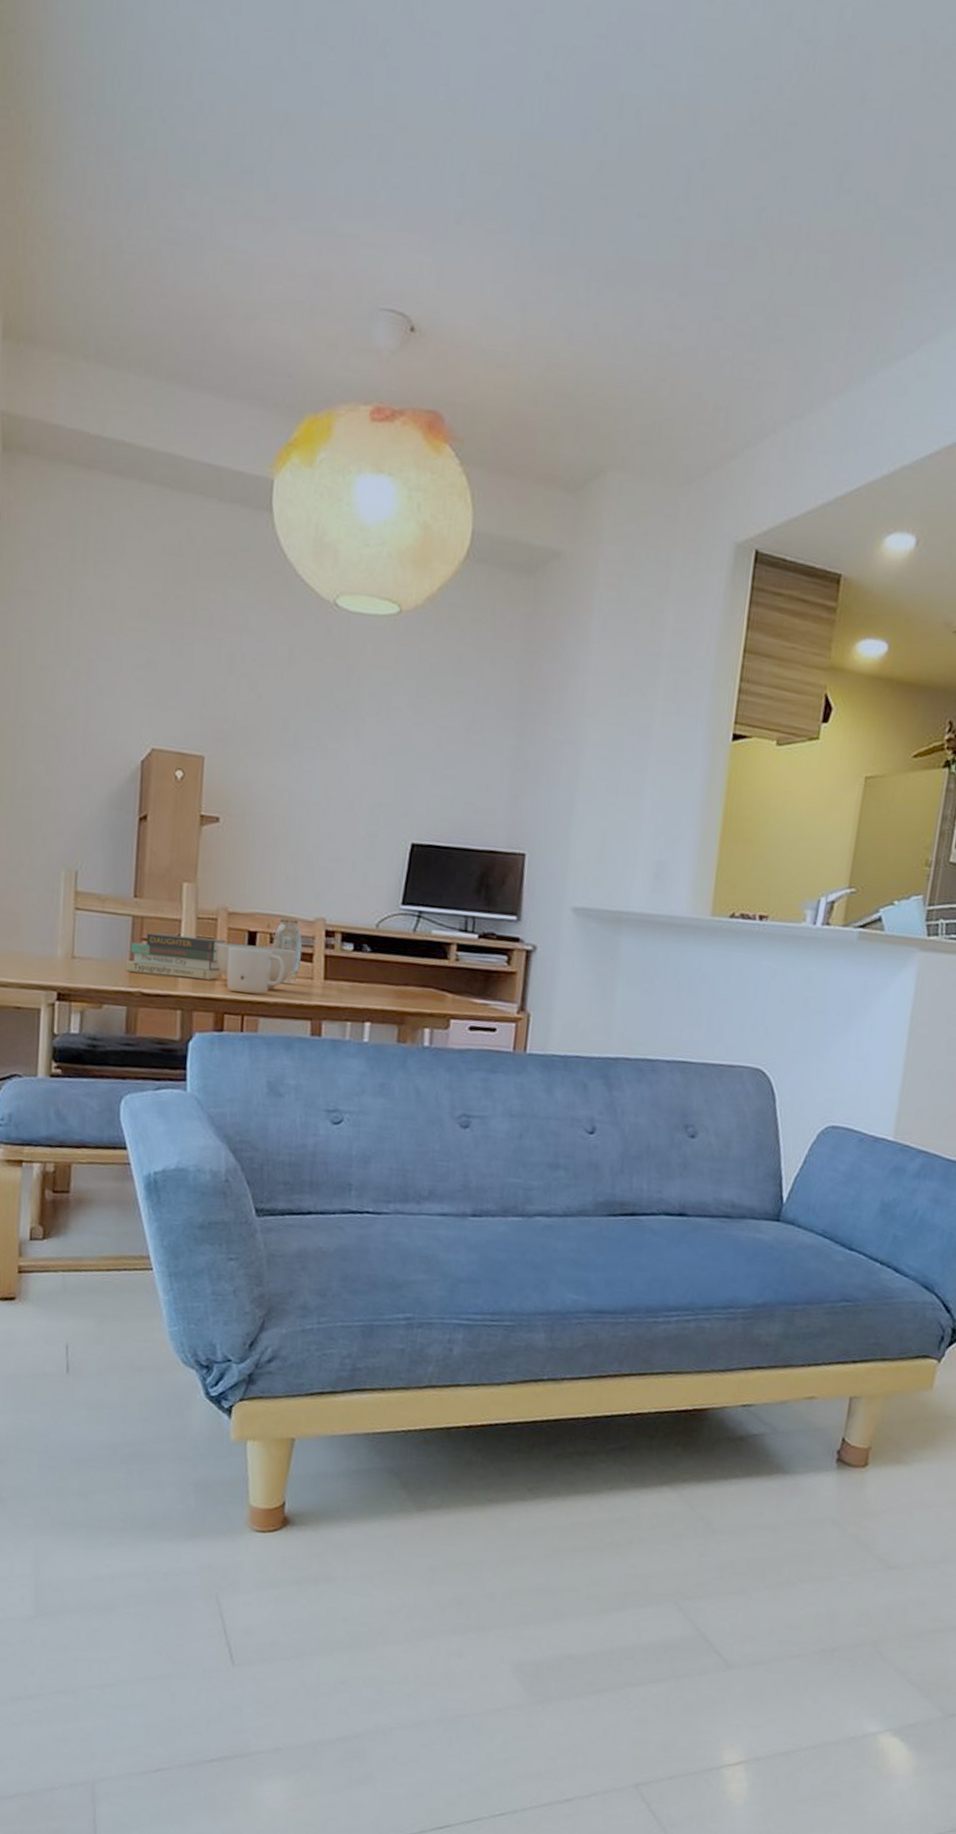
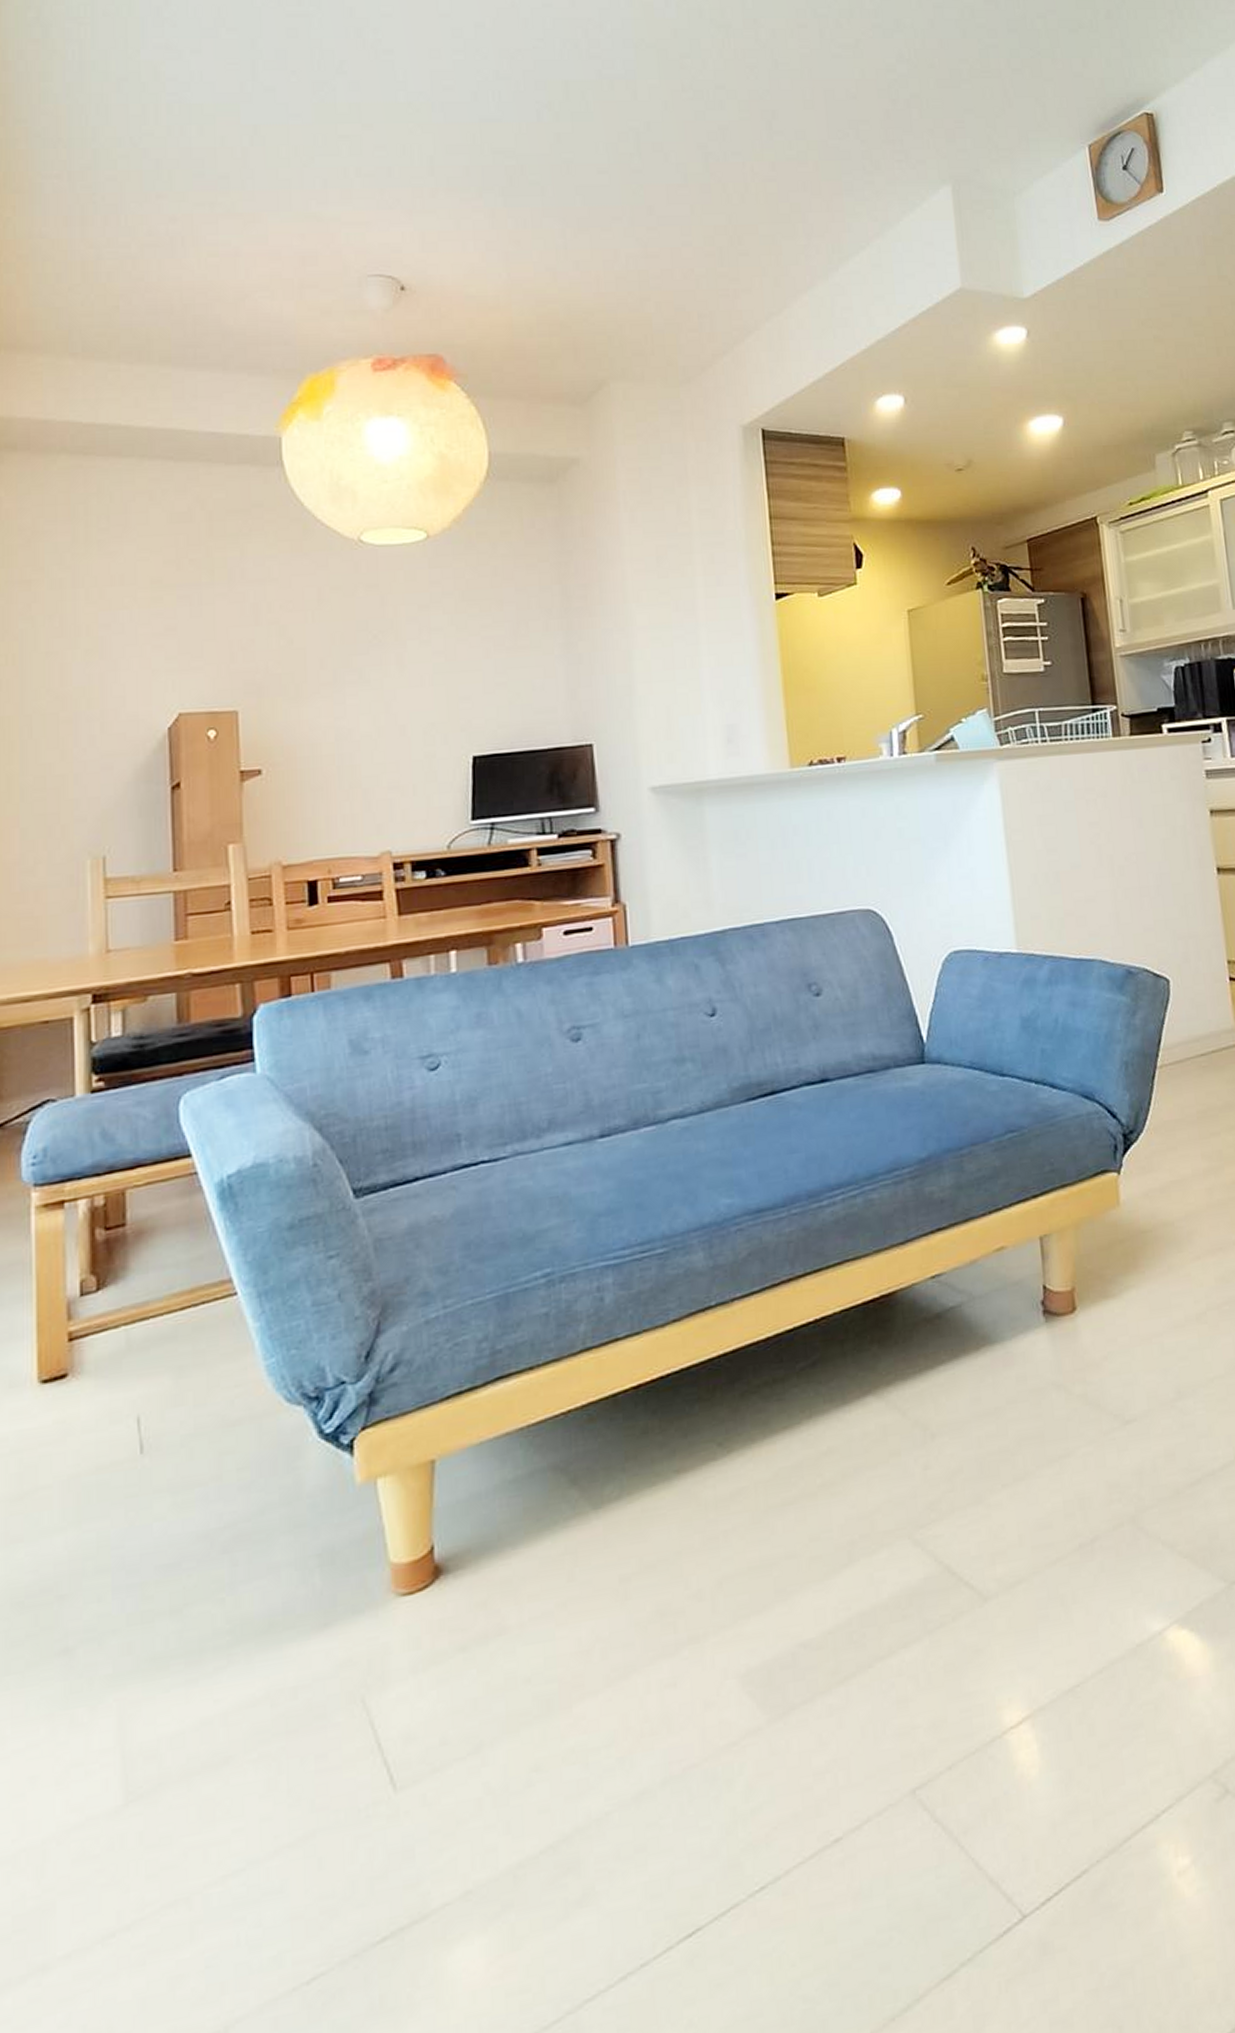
books: present [125,933,226,980] -> none [170,897,284,953]
bowl: present [215,942,297,990] -> none [272,890,365,939]
mug: present [226,946,286,995] -> none [285,897,354,951]
vase: present [273,918,303,985] -> none [336,859,371,930]

